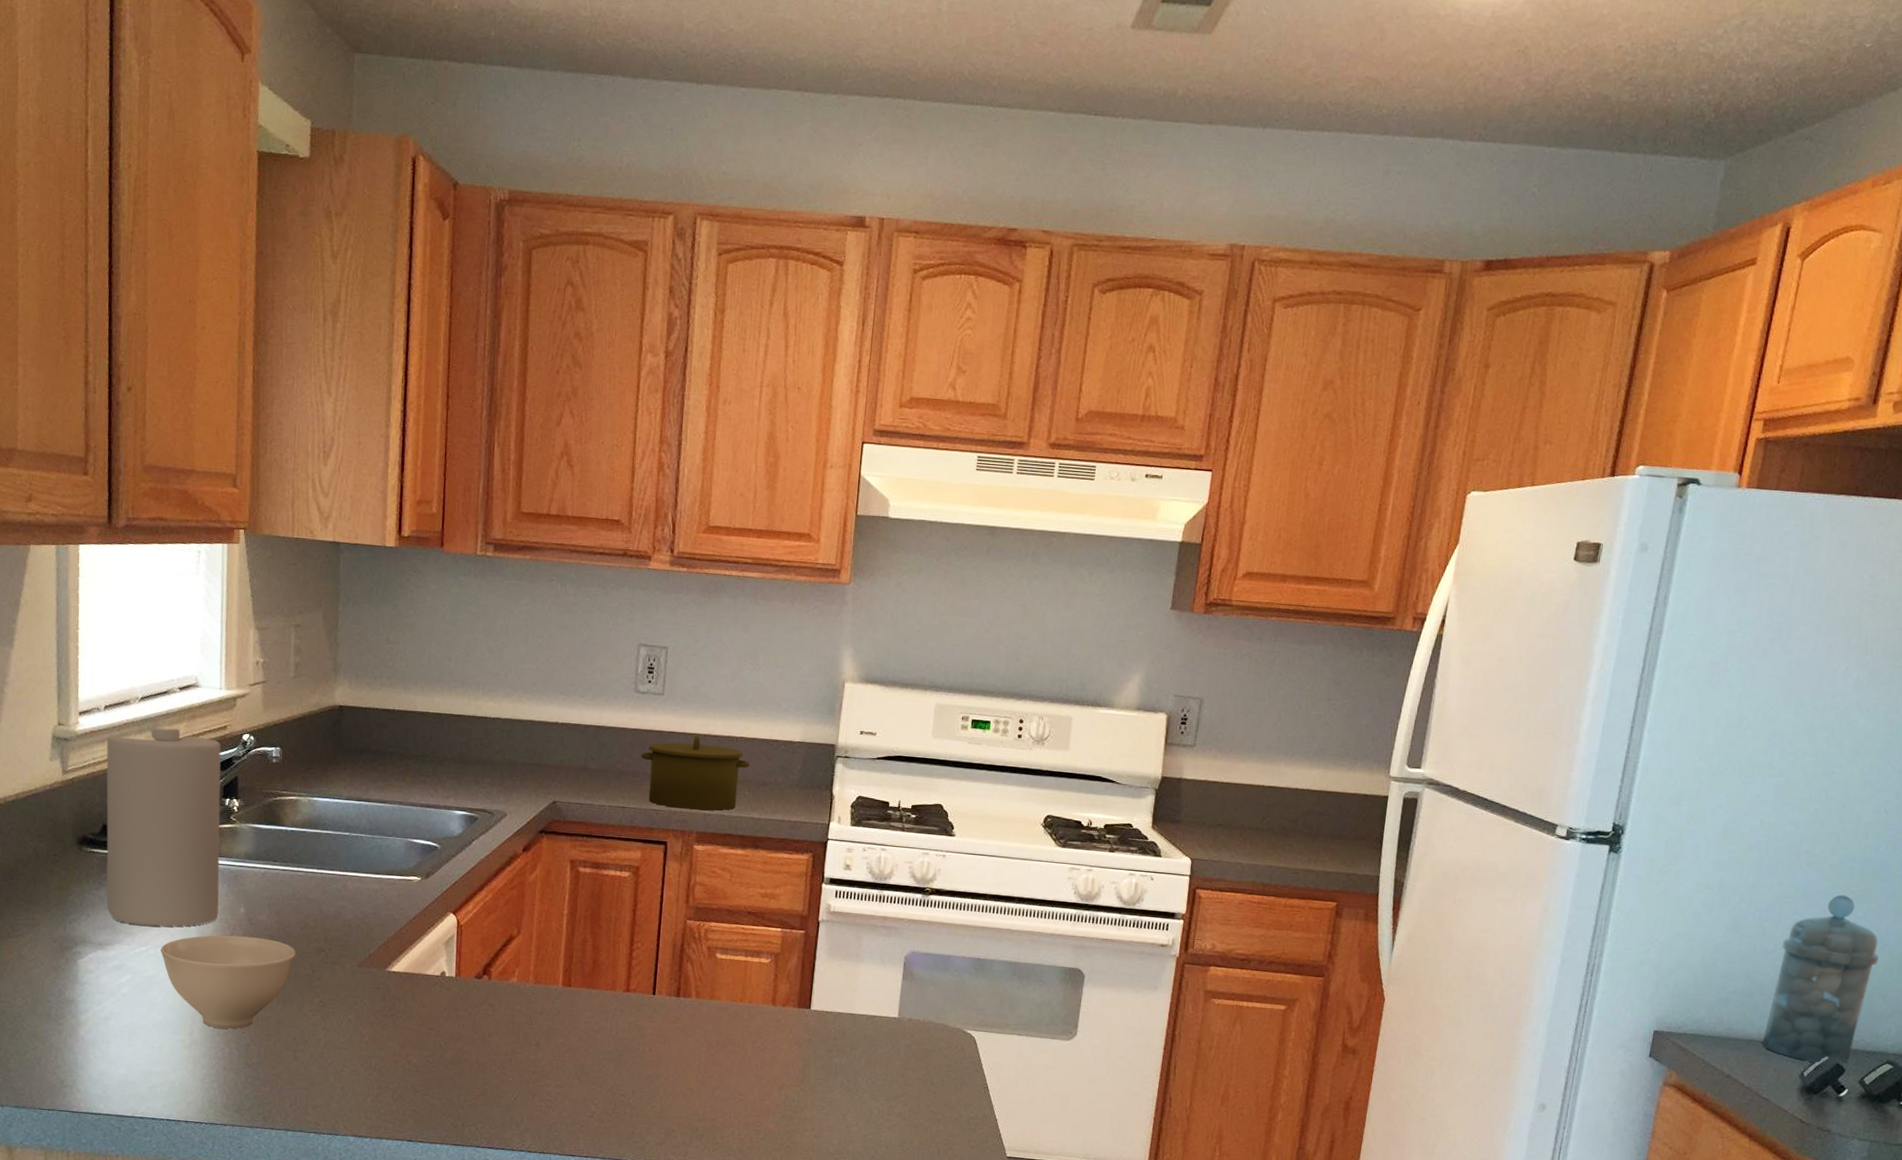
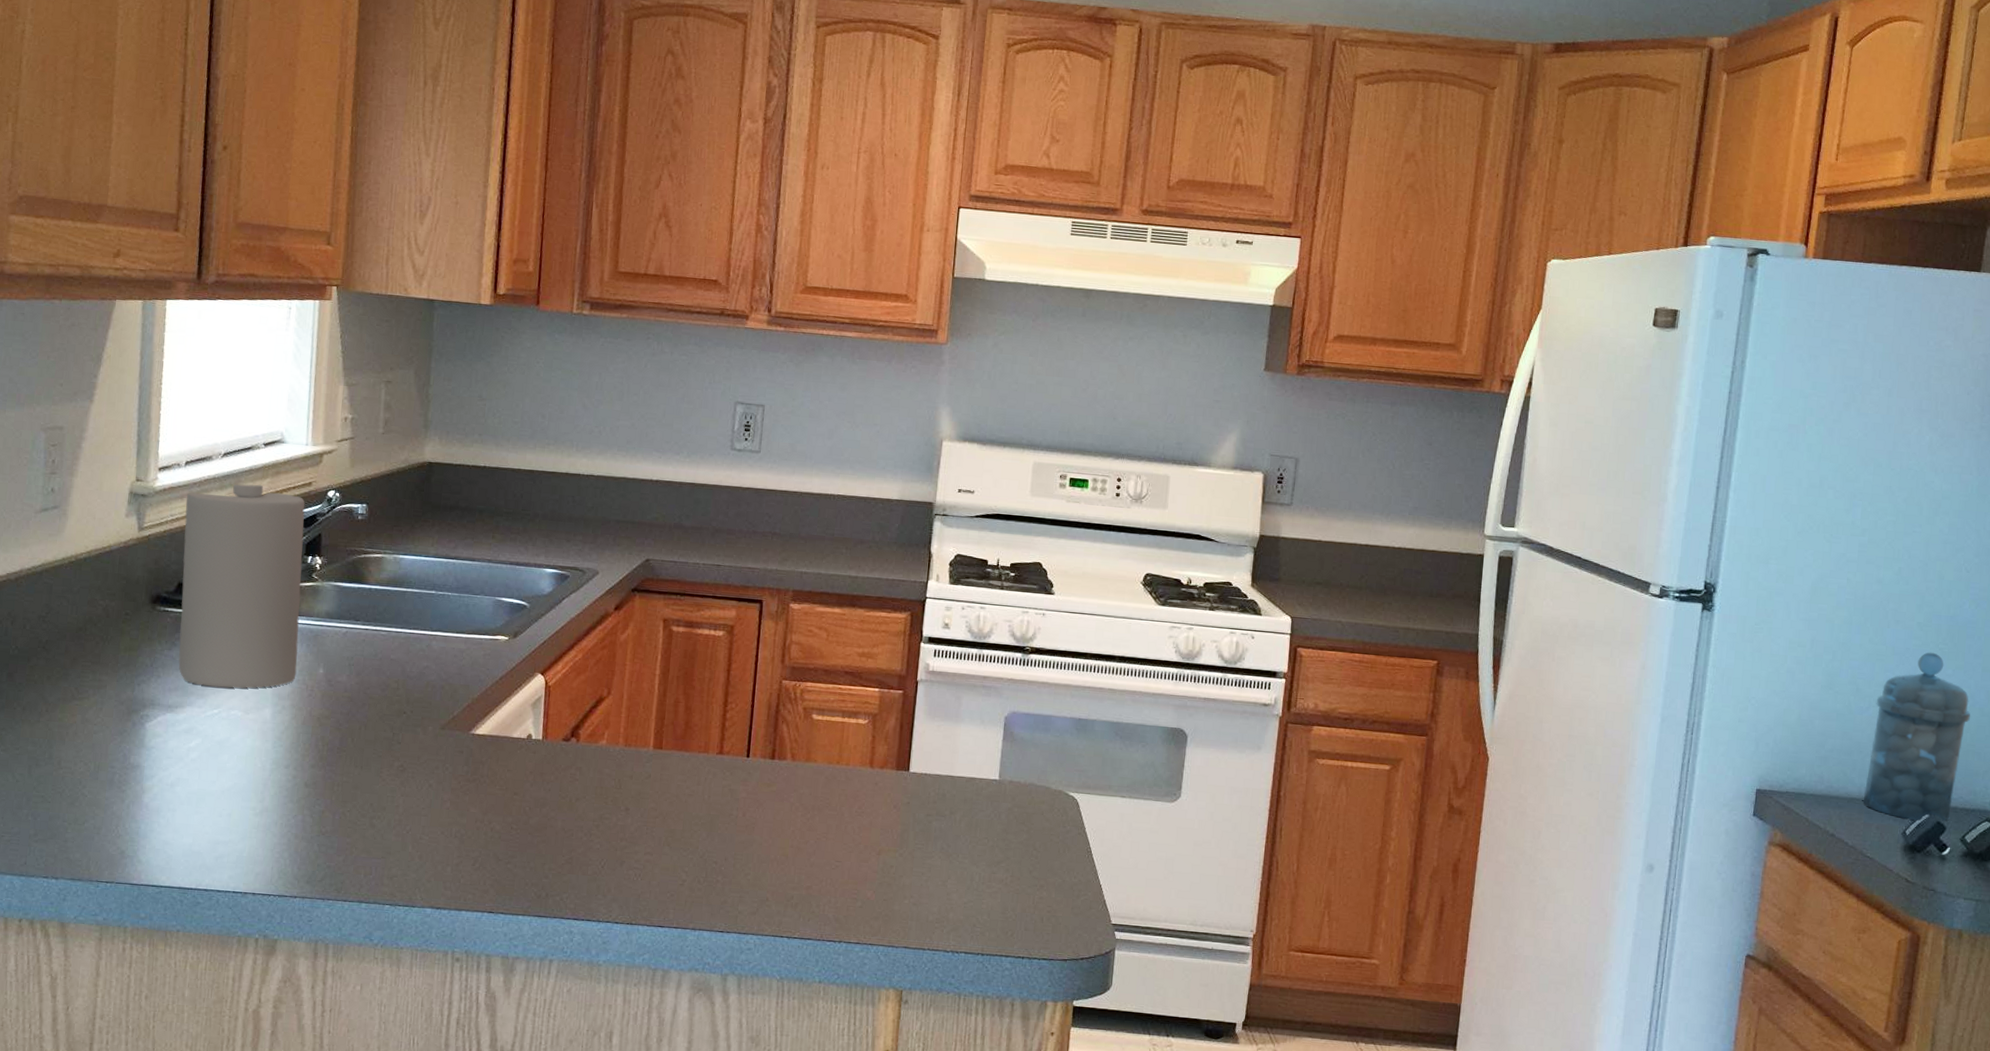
bowl: present [161,935,296,1029] -> none [234,697,377,795]
cooking pot: present [641,736,751,811] -> none [736,494,848,569]

